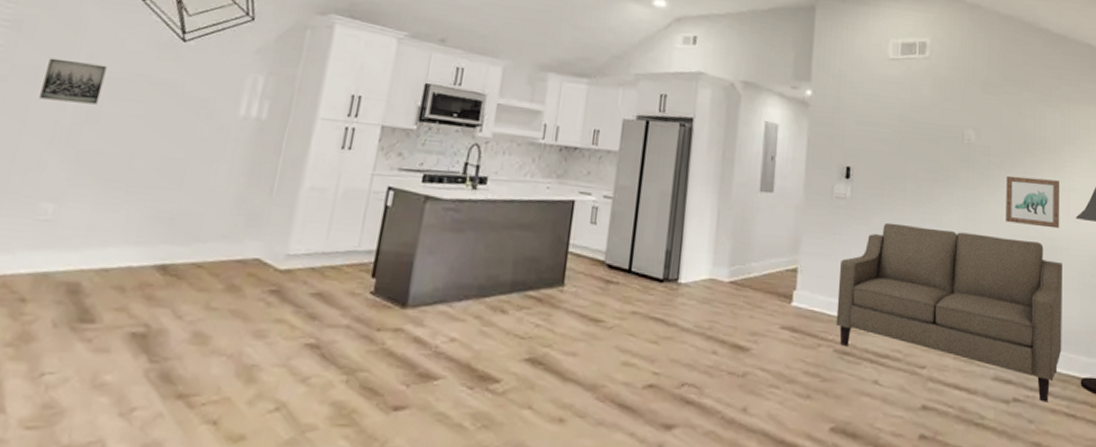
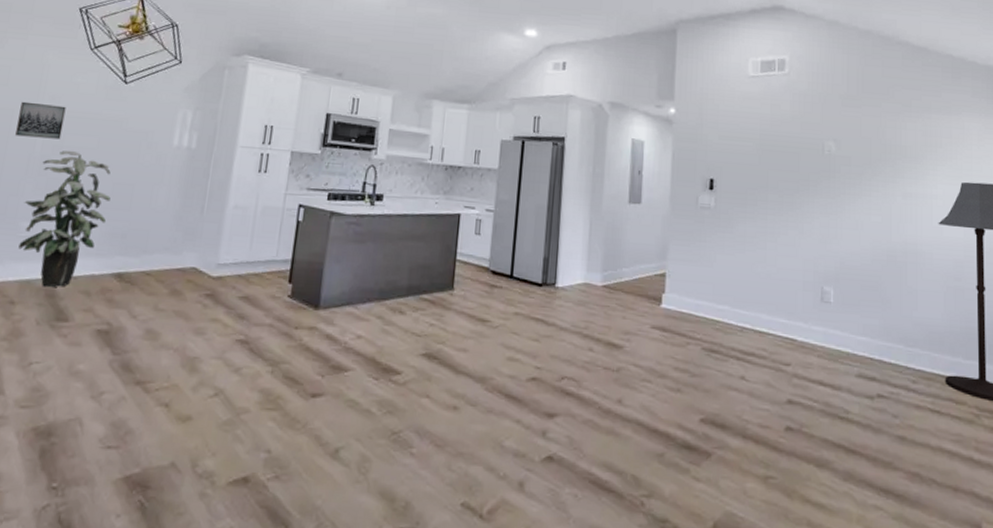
indoor plant: none [35,117,159,282] -> present [18,150,111,288]
sofa: present [836,222,1062,403] -> none [703,230,926,399]
wall art: present [1006,175,1059,229] -> none [867,184,921,234]

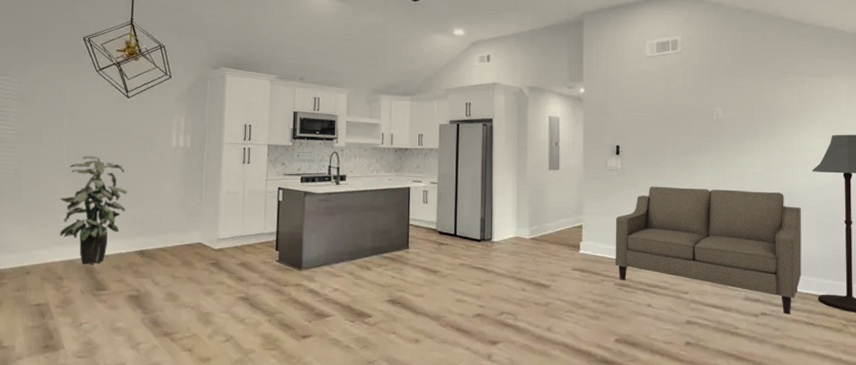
wall art: present [15,101,66,140] -> none [45,118,83,147]
sofa: none [703,230,926,399] -> present [615,186,802,315]

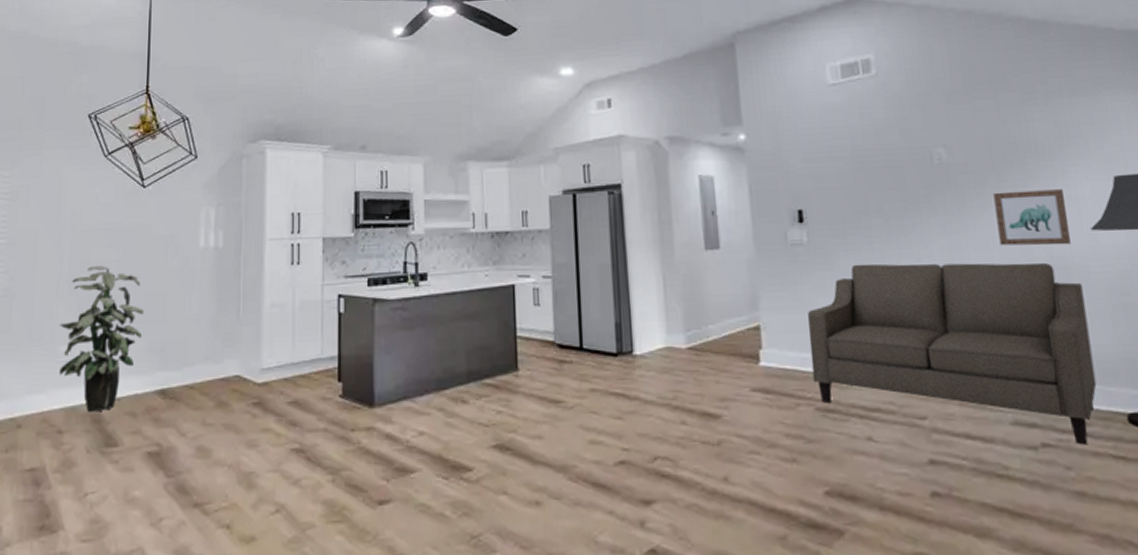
wall art: none [751,141,797,181] -> present [993,189,1071,246]

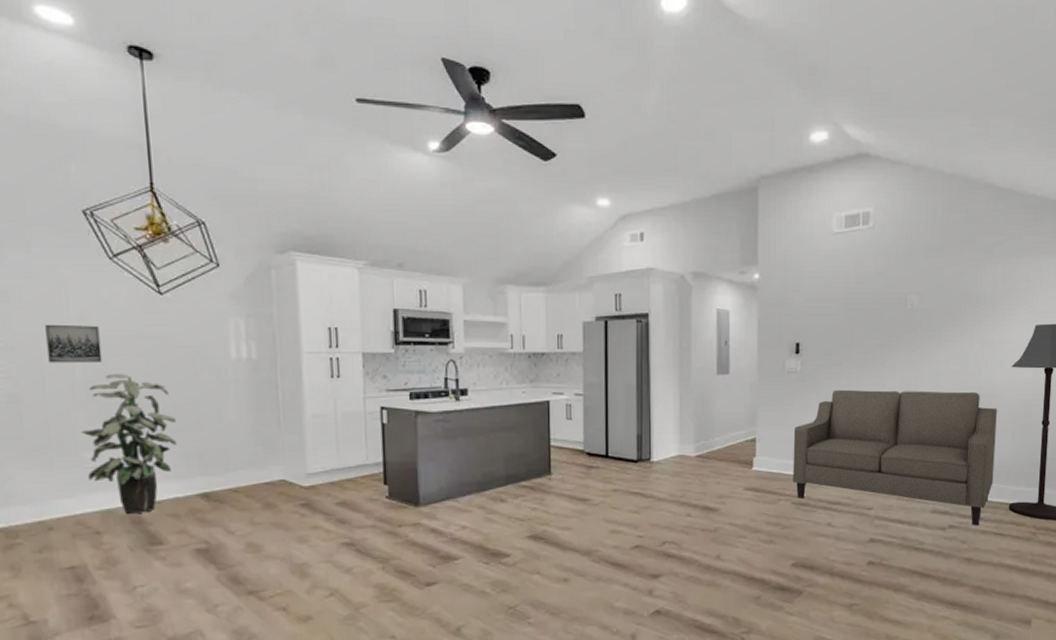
wall art: none [42,219,88,257] -> present [45,324,102,363]
wall art: present [993,189,1071,246] -> none [945,334,997,378]

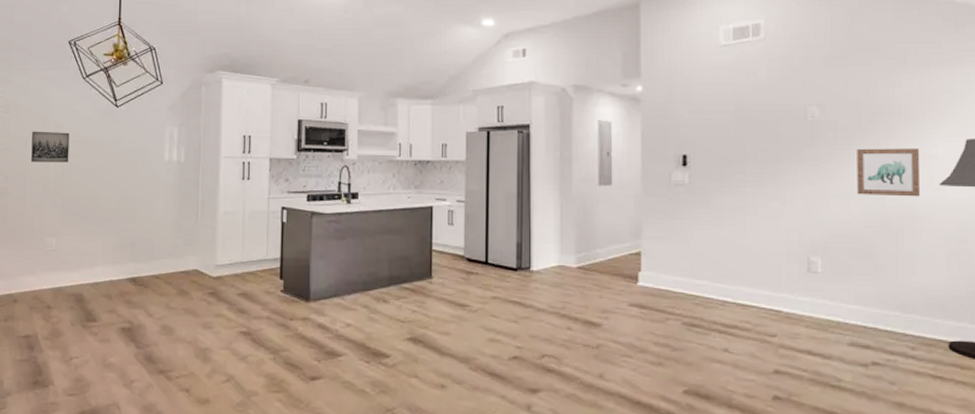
indoor plant: present [80,373,178,515] -> none [46,171,117,293]
sofa: present [792,389,997,526] -> none [682,204,926,365]
wall art: none [945,334,997,378] -> present [857,148,919,197]

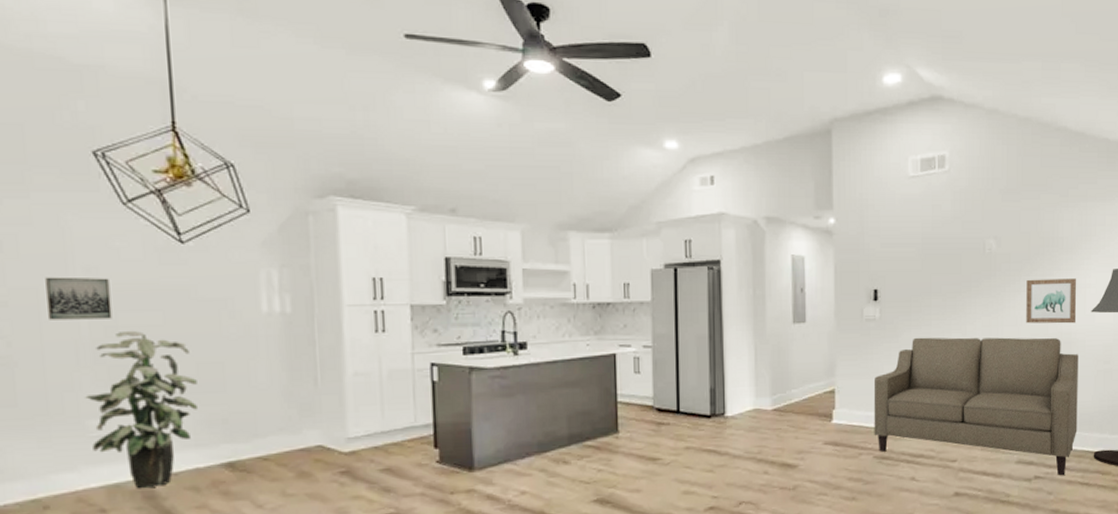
indoor plant: none [46,171,117,293] -> present [85,330,199,489]
sofa: none [682,204,926,365] -> present [873,337,1078,476]

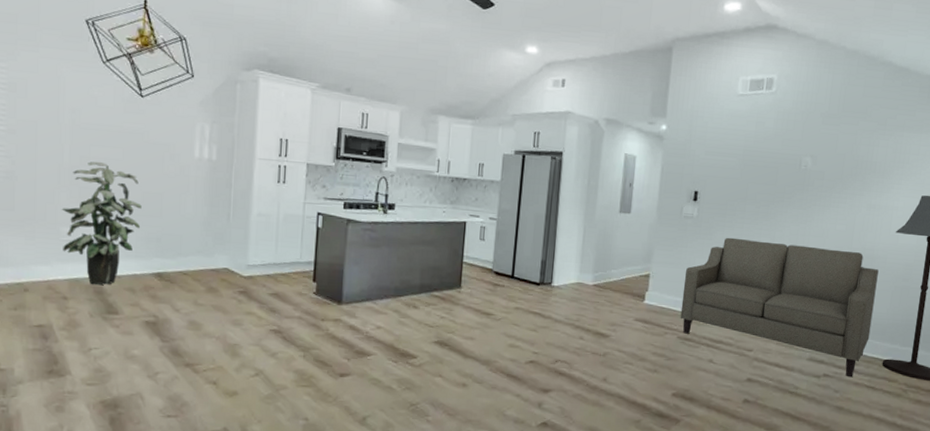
wall art: present [45,277,112,320] -> none [43,114,87,151]
wall art: present [1026,278,1076,324] -> none [832,196,885,241]

